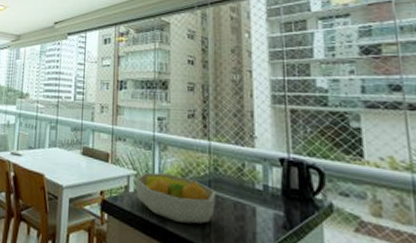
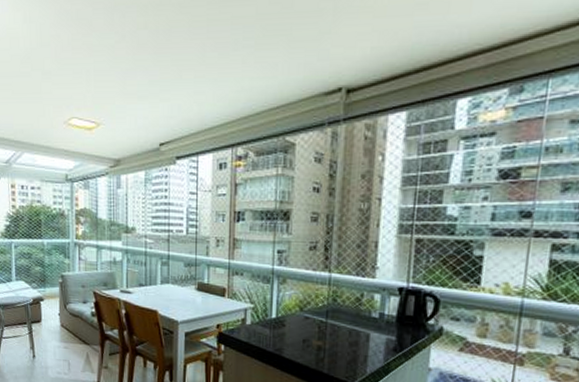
fruit bowl: present [135,172,217,224] -> none [252,305,333,351]

